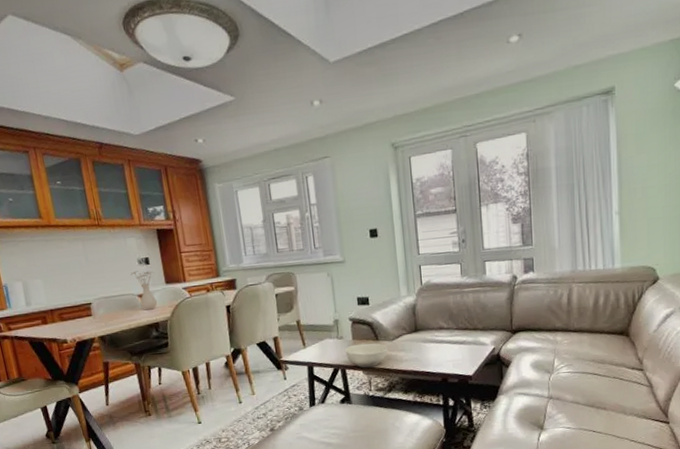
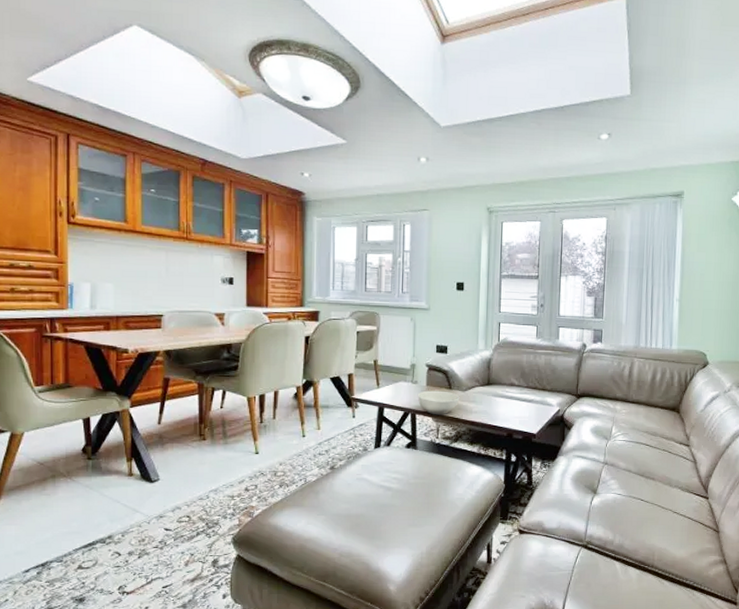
vase: present [130,271,158,311] -> none [211,289,237,331]

